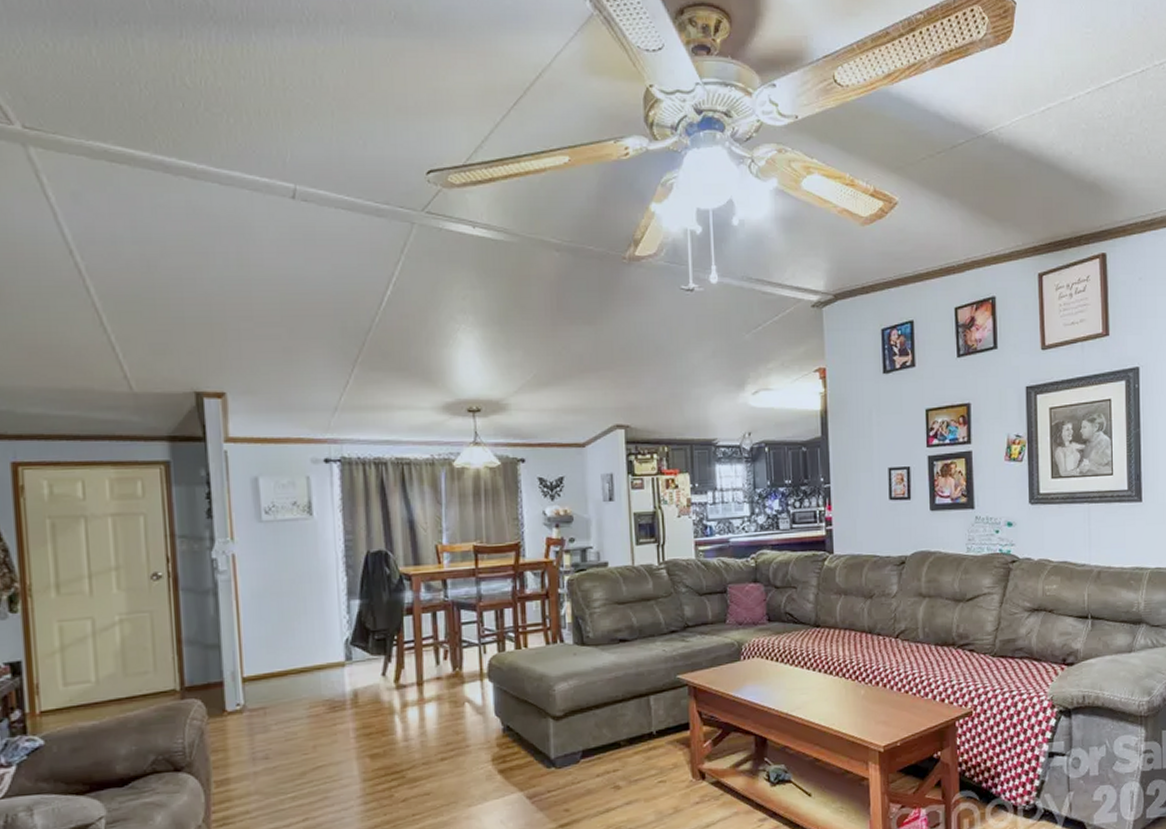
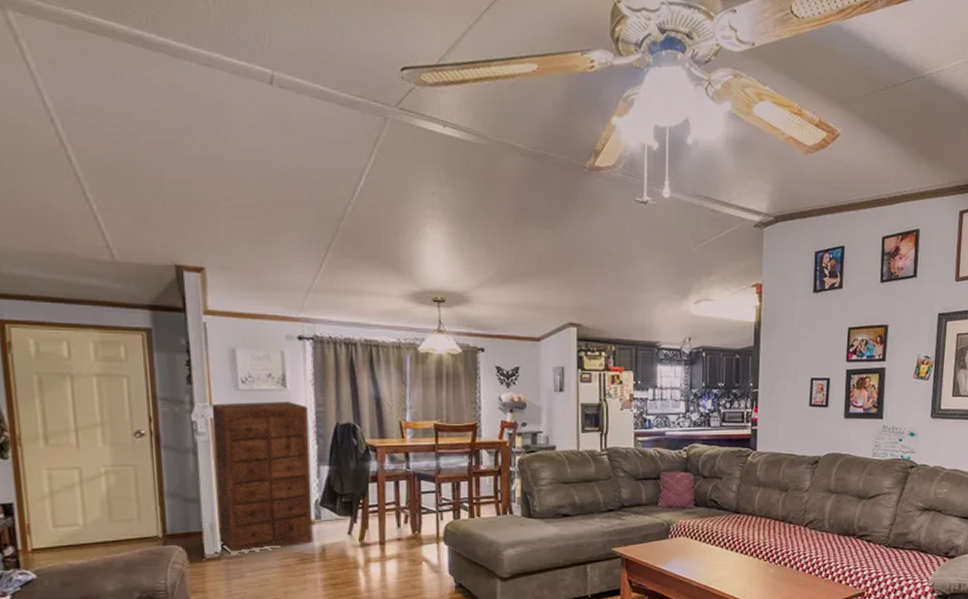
dresser: none [231,530,344,705] -> present [210,401,313,554]

